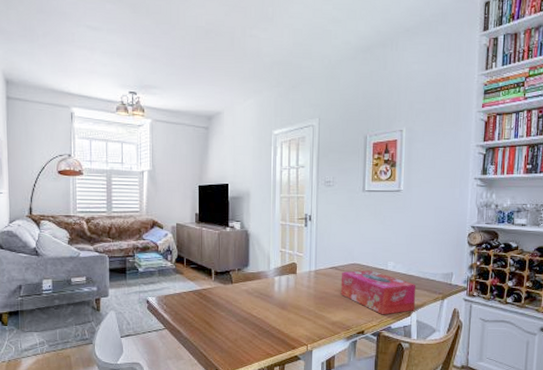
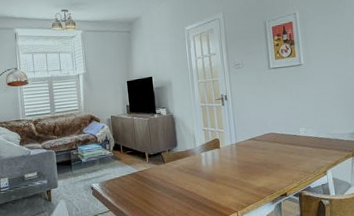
tissue box: present [340,269,416,315] -> none [259,137,330,177]

